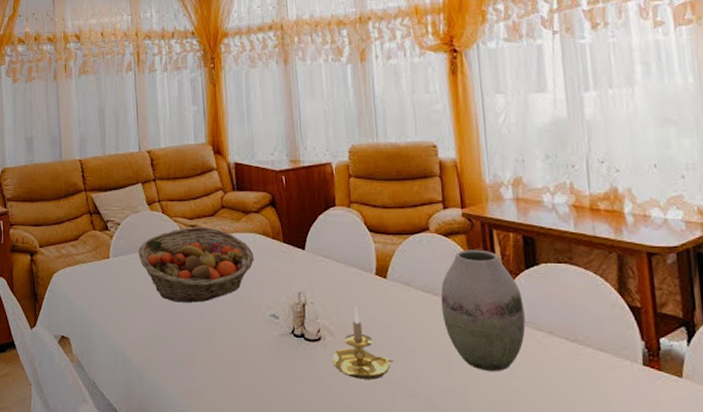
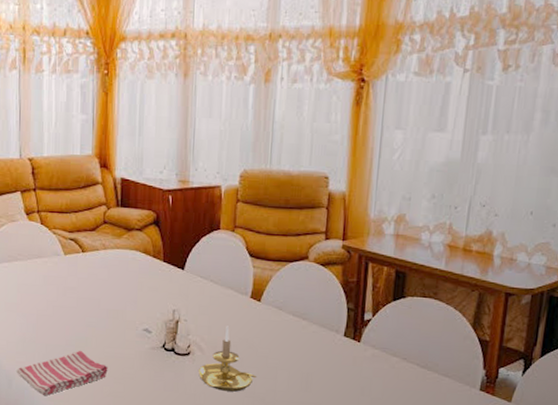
fruit basket: present [138,226,255,303] -> none [13,239,133,314]
dish towel: none [147,341,238,394] -> present [17,350,108,396]
vase: present [440,249,526,371] -> none [308,279,385,390]

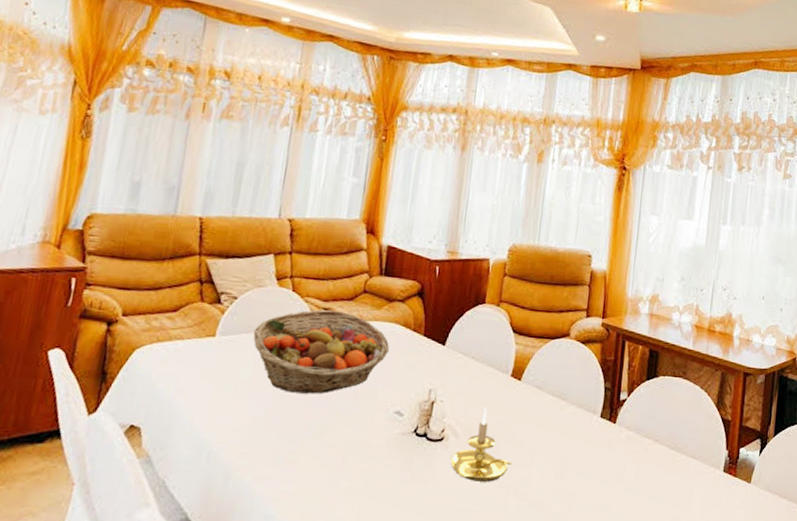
fruit basket: none [13,239,133,314] -> present [252,309,390,394]
dish towel: present [17,350,108,396] -> none [237,437,350,496]

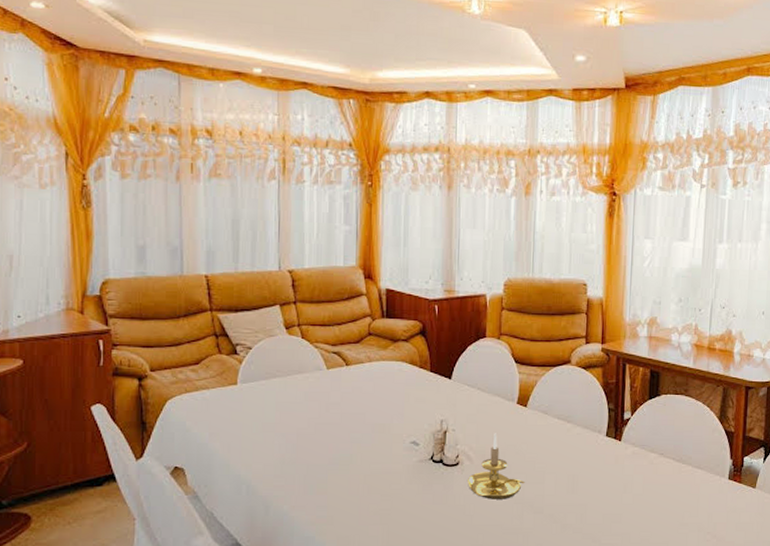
fruit basket: present [252,309,390,394] -> none [271,353,400,431]

